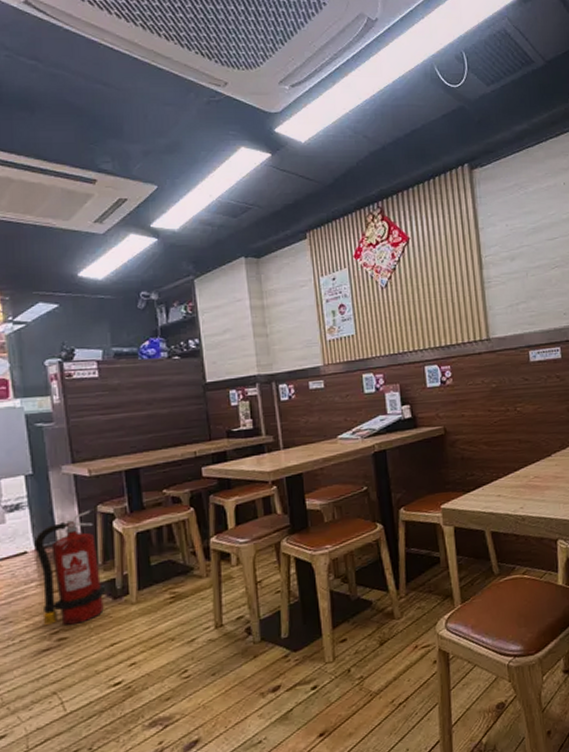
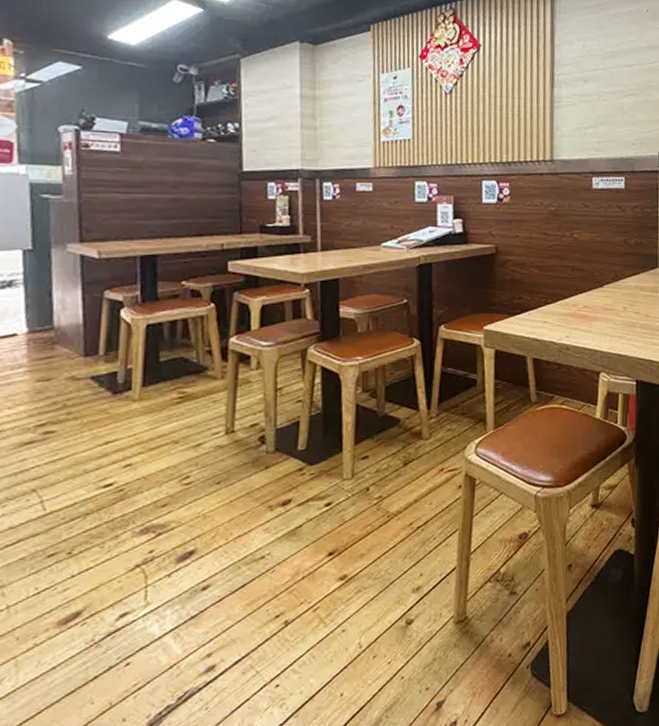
fire extinguisher: present [34,511,105,625] -> none [26,296,104,418]

